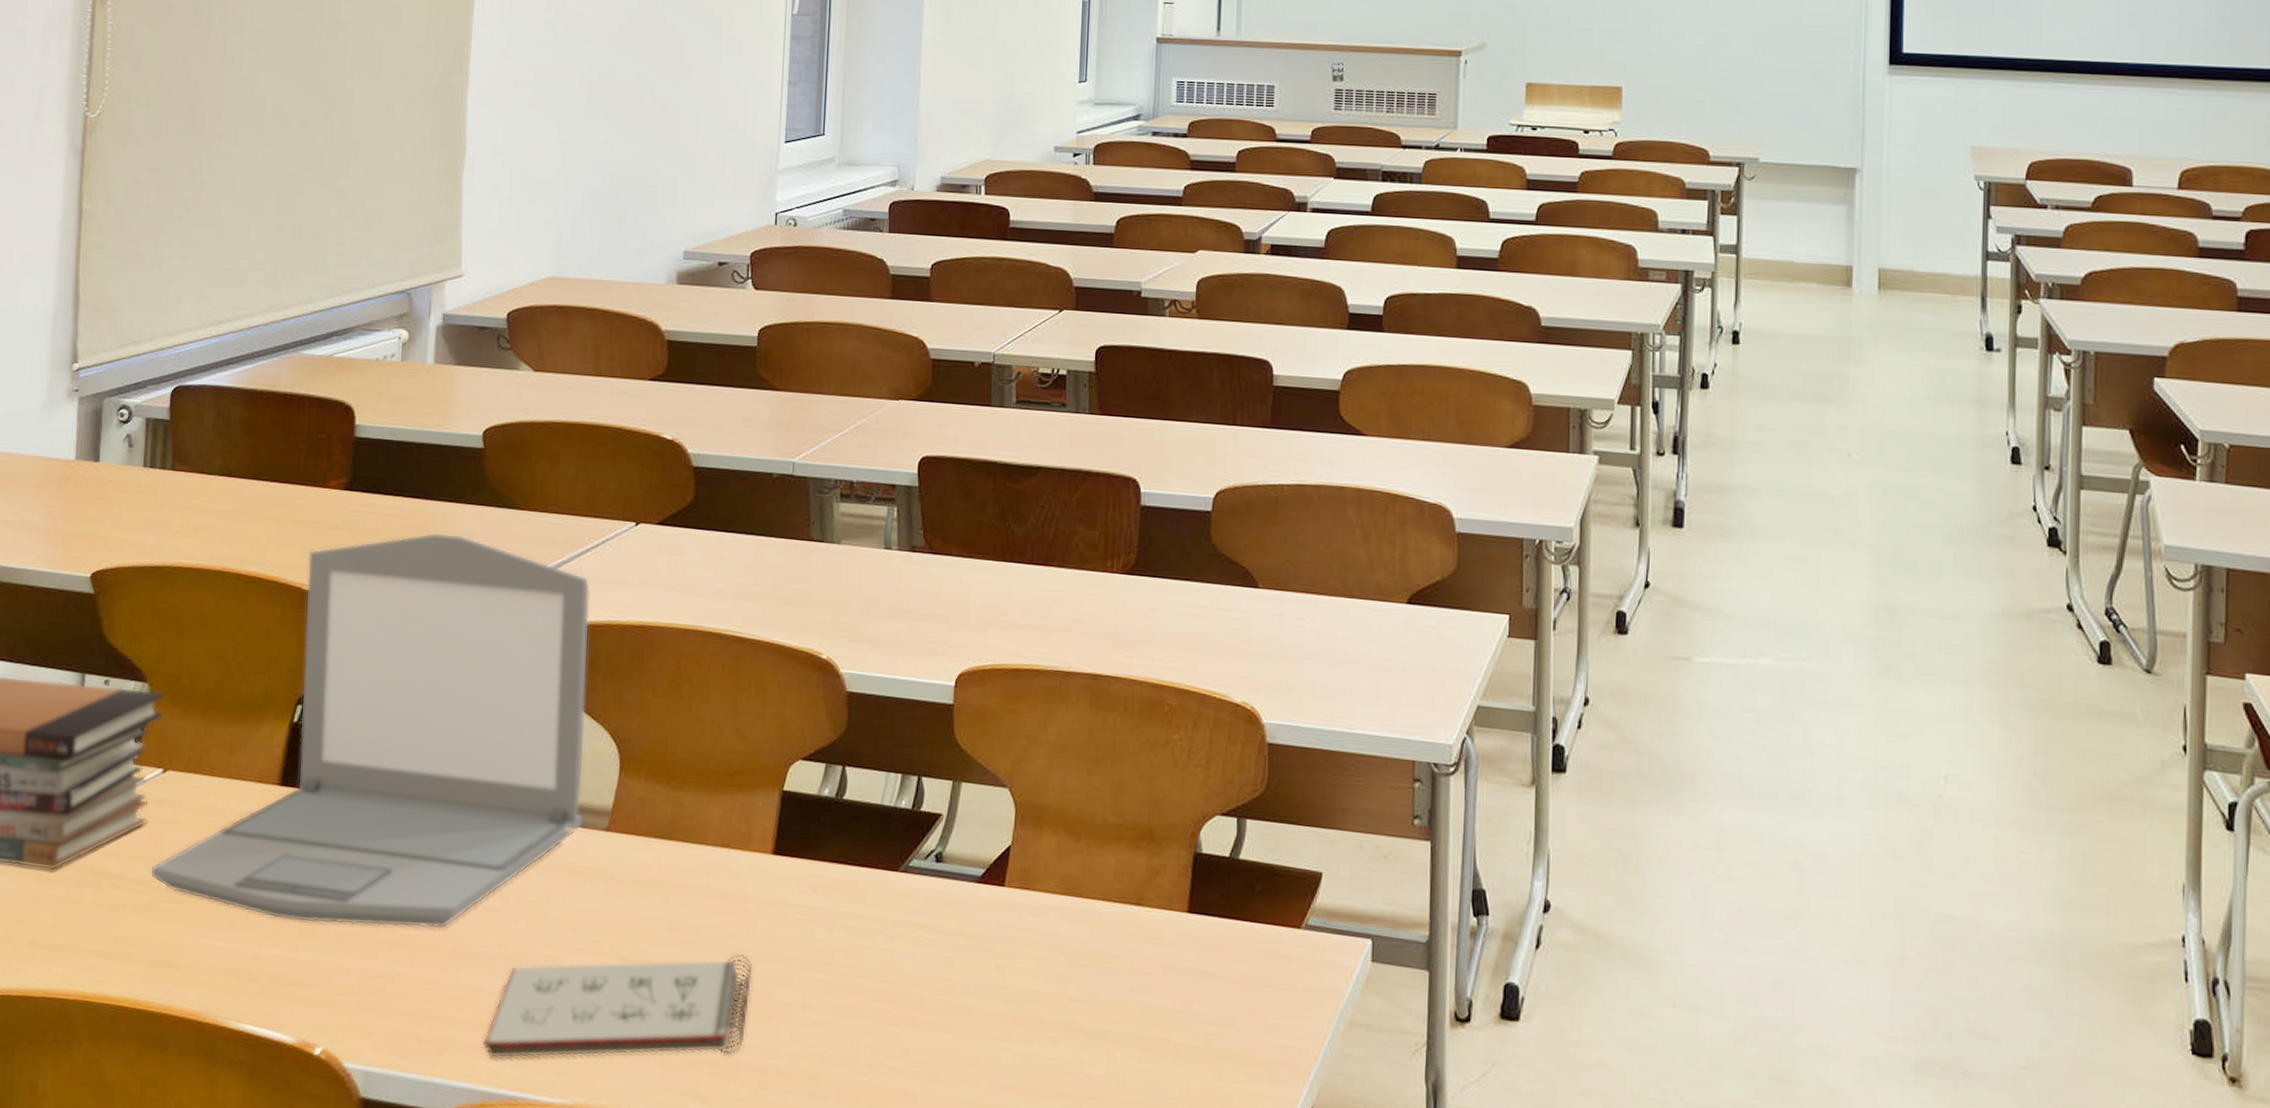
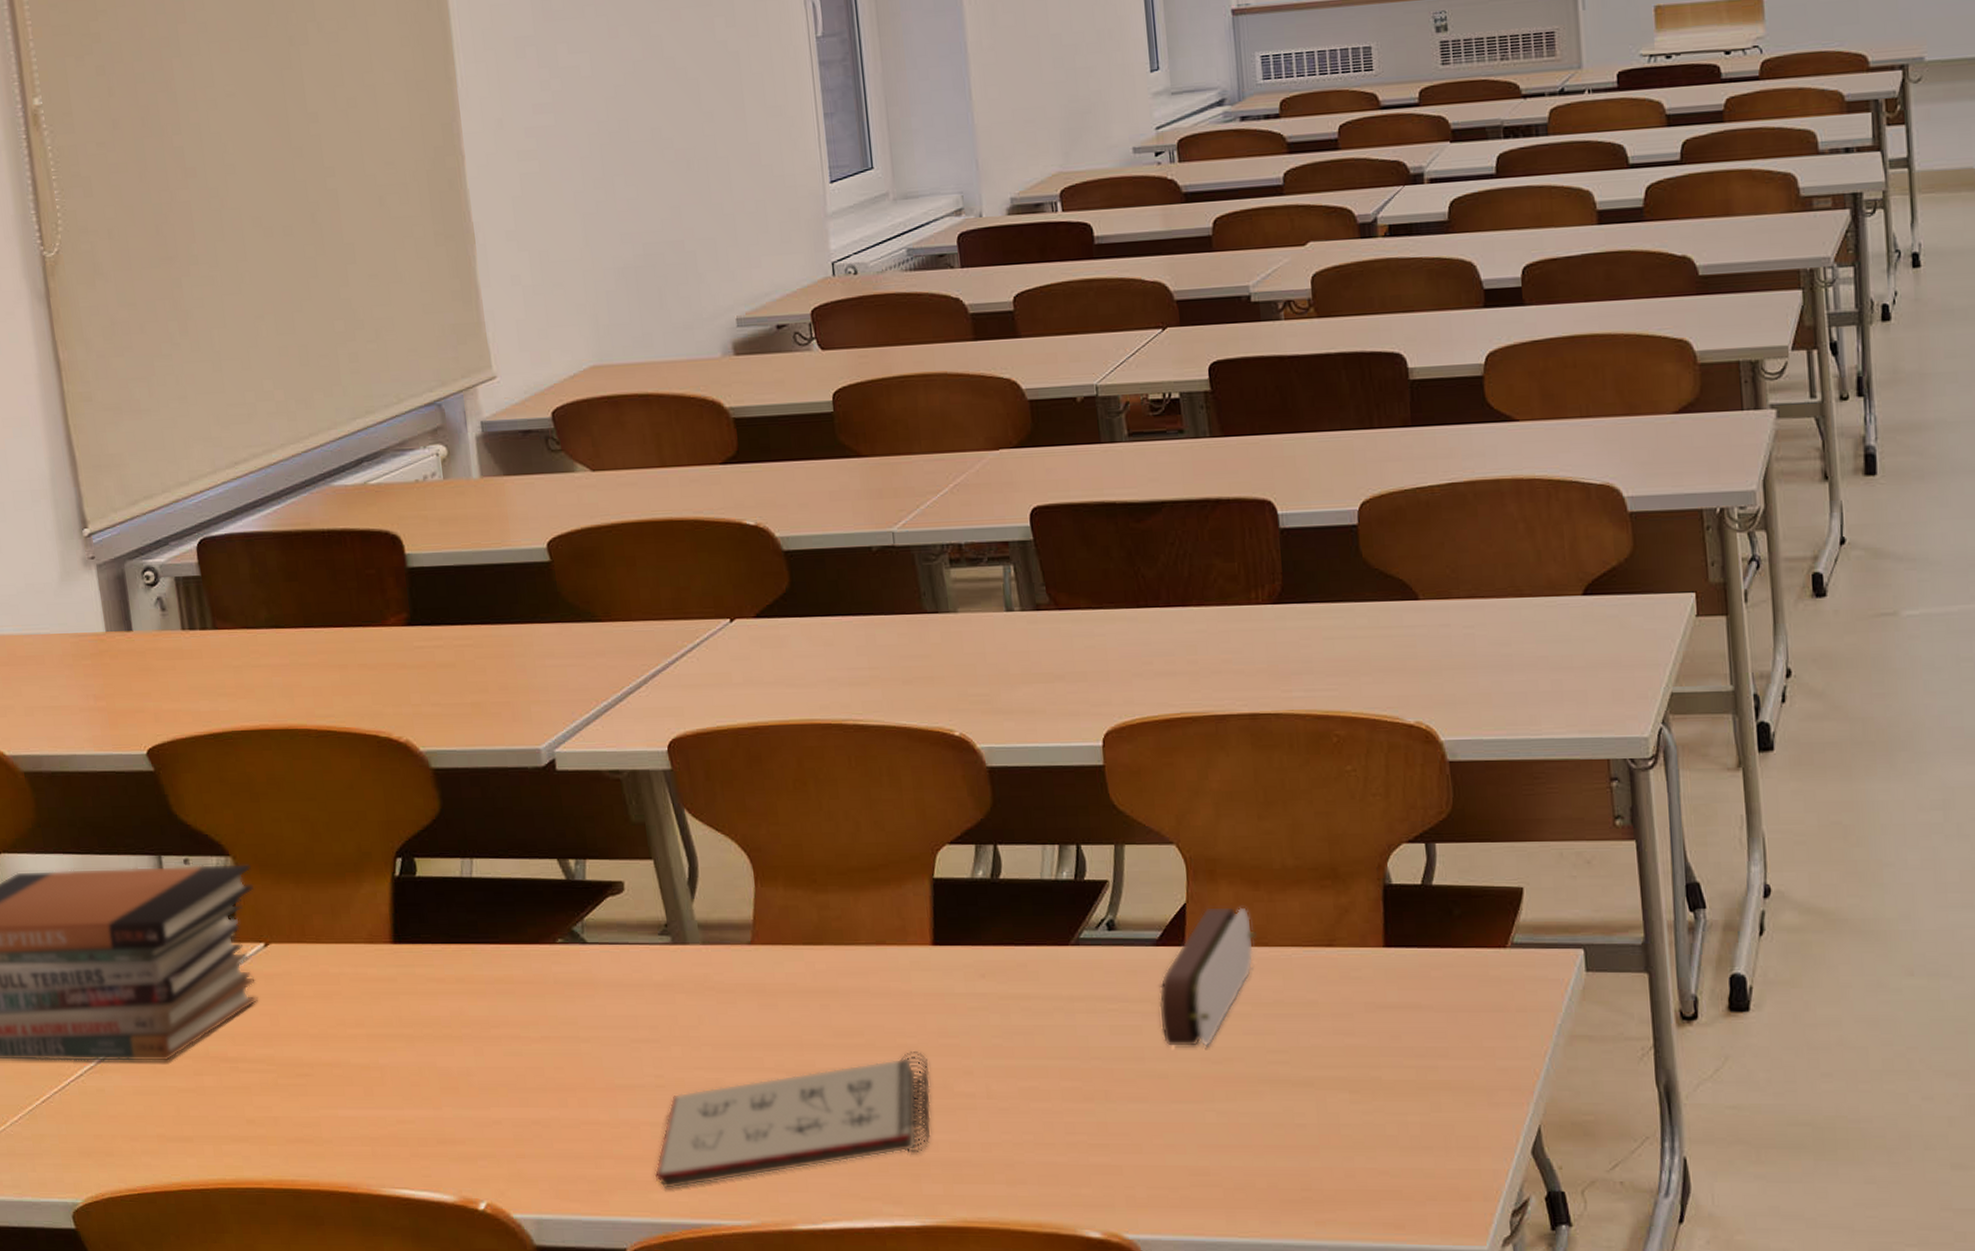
laptop: present [152,532,591,929] -> none [272,657,725,1079]
pencil case: none [972,852,1072,987] -> present [1159,907,1256,1048]

